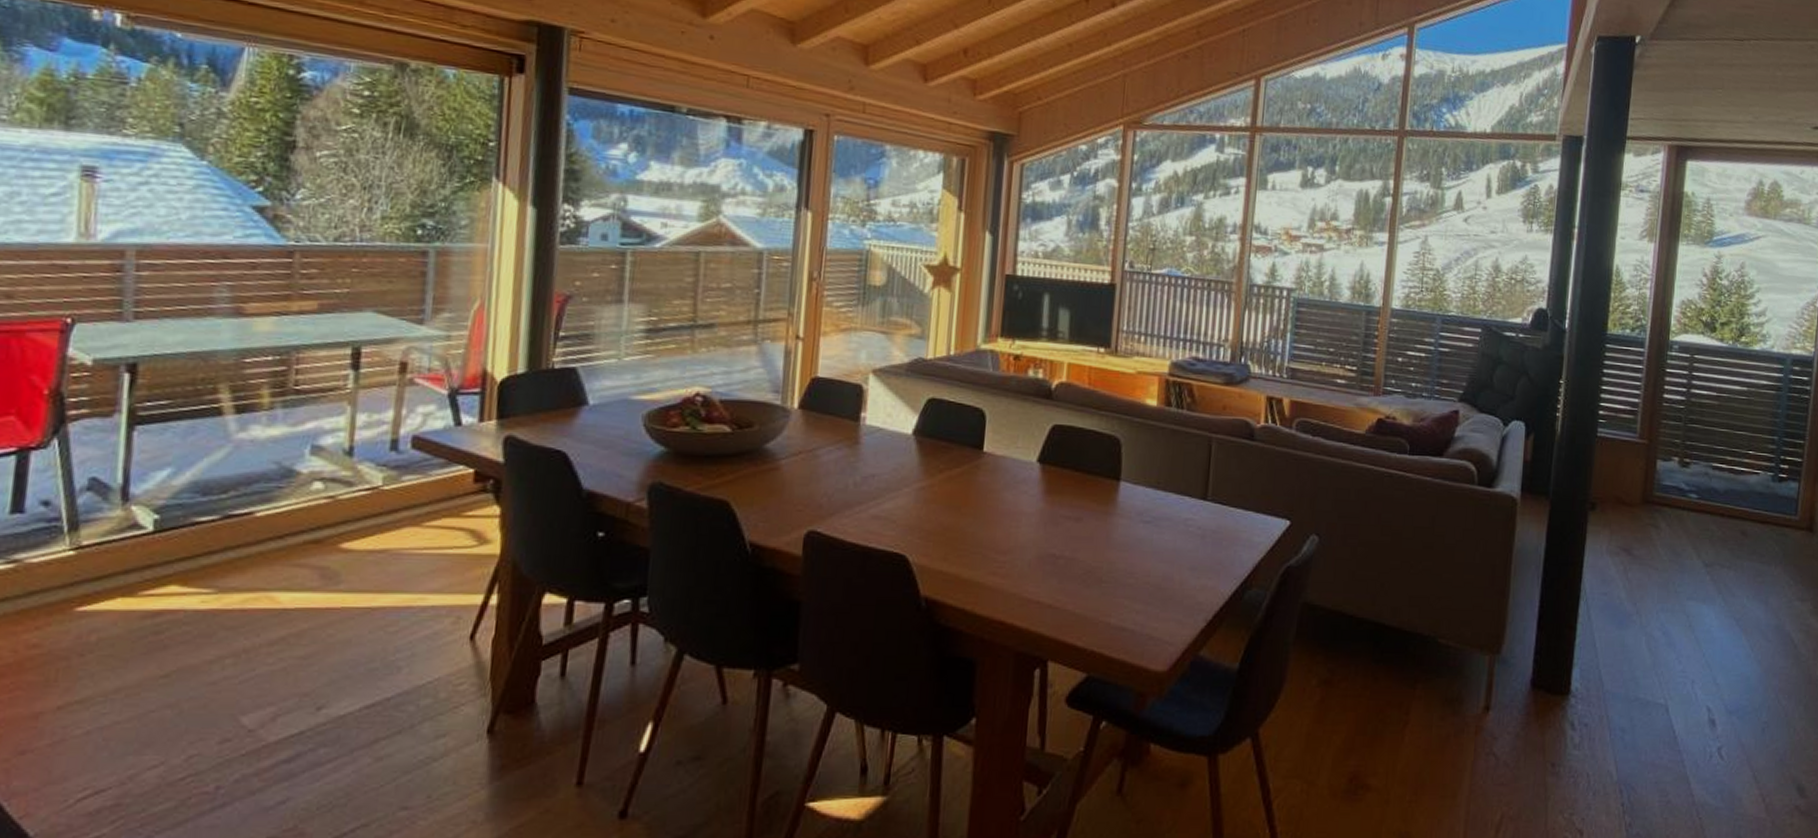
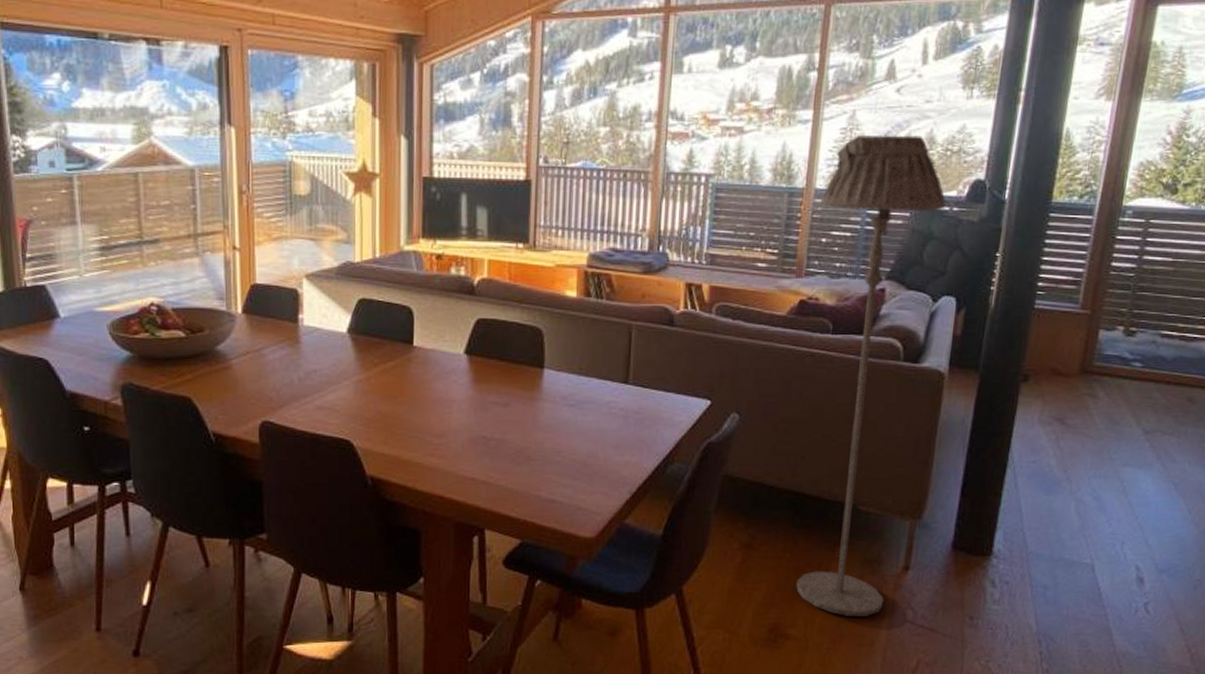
floor lamp: none [1377,259,1512,765] -> present [796,134,946,617]

